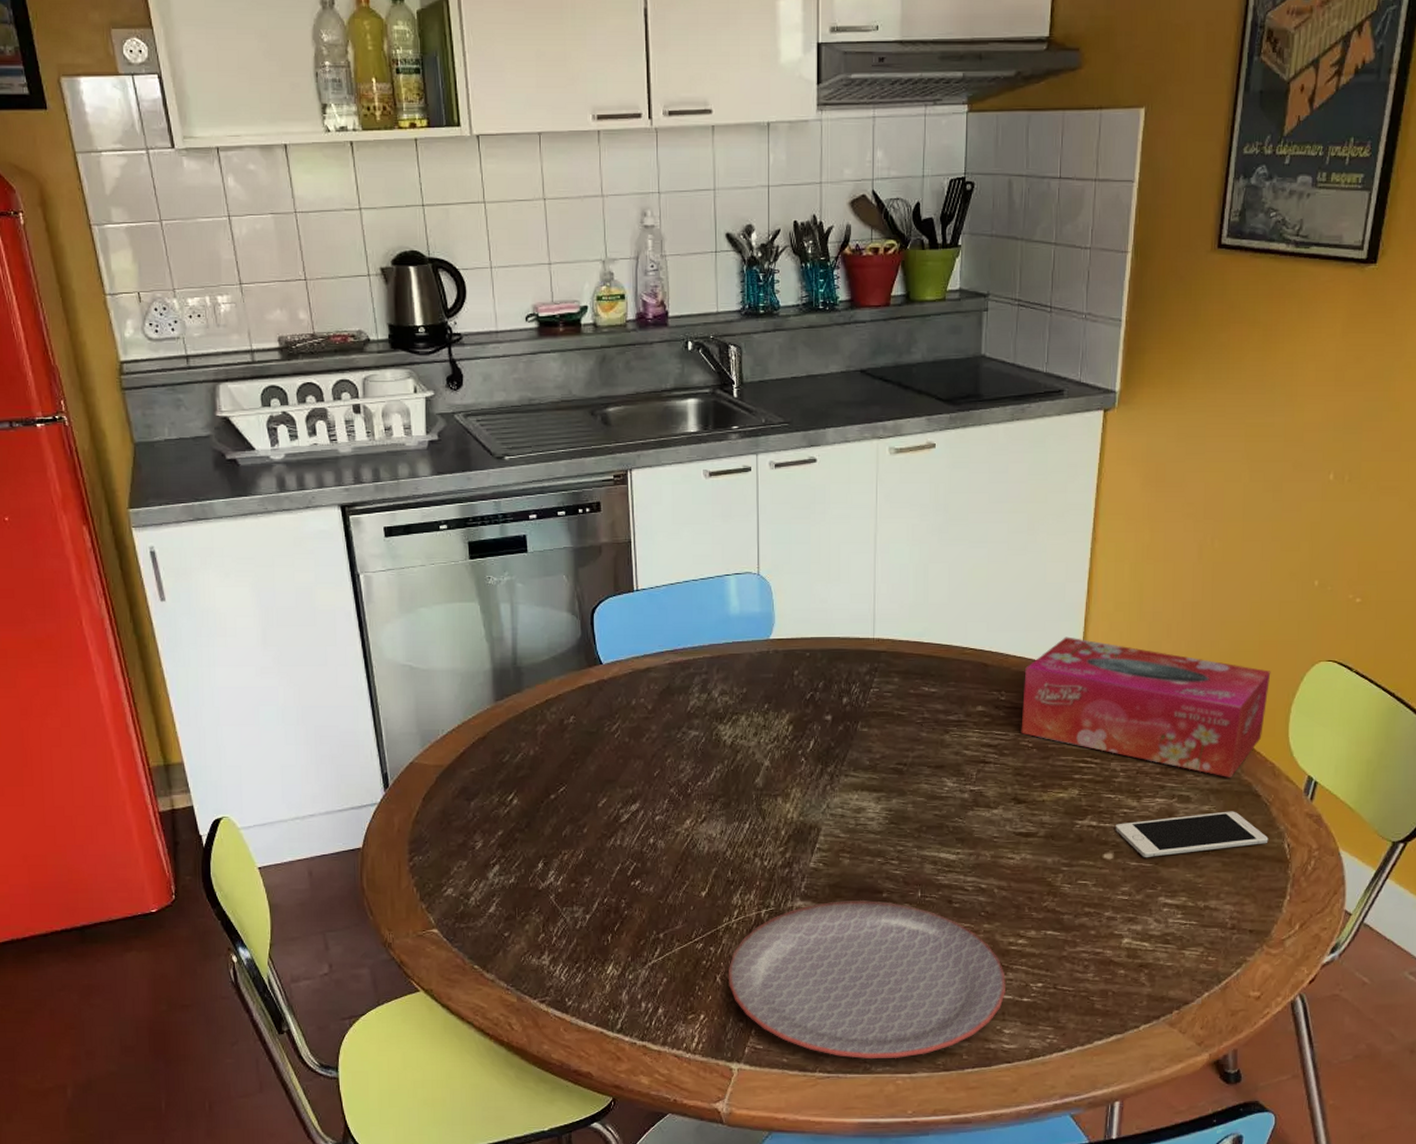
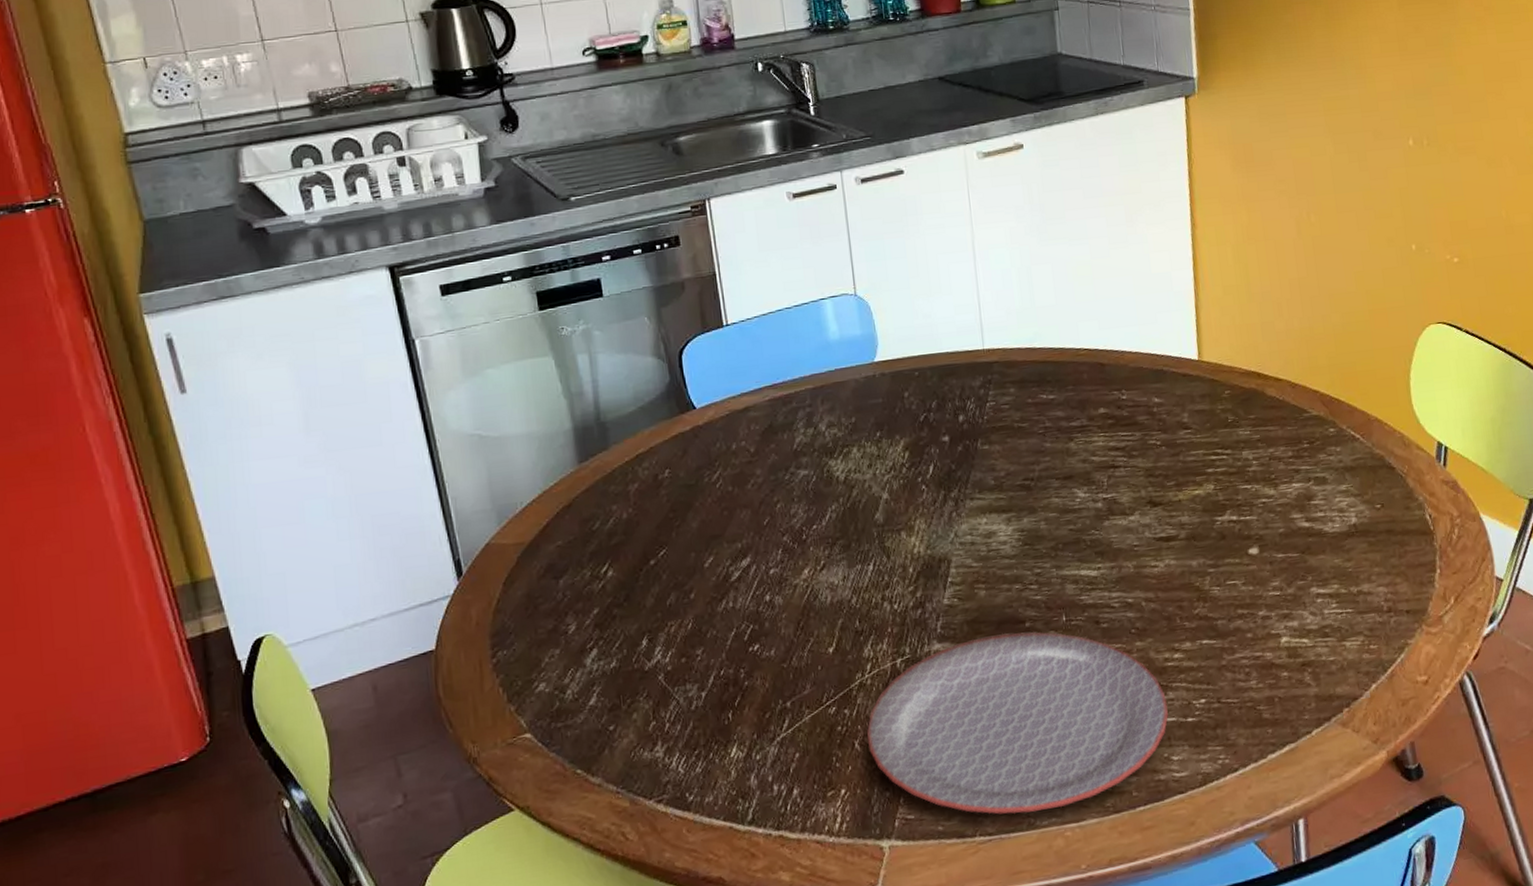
tissue box: present [1021,637,1271,779] -> none [1142,326,1387,454]
cell phone: present [1116,811,1269,858] -> none [1256,487,1410,548]

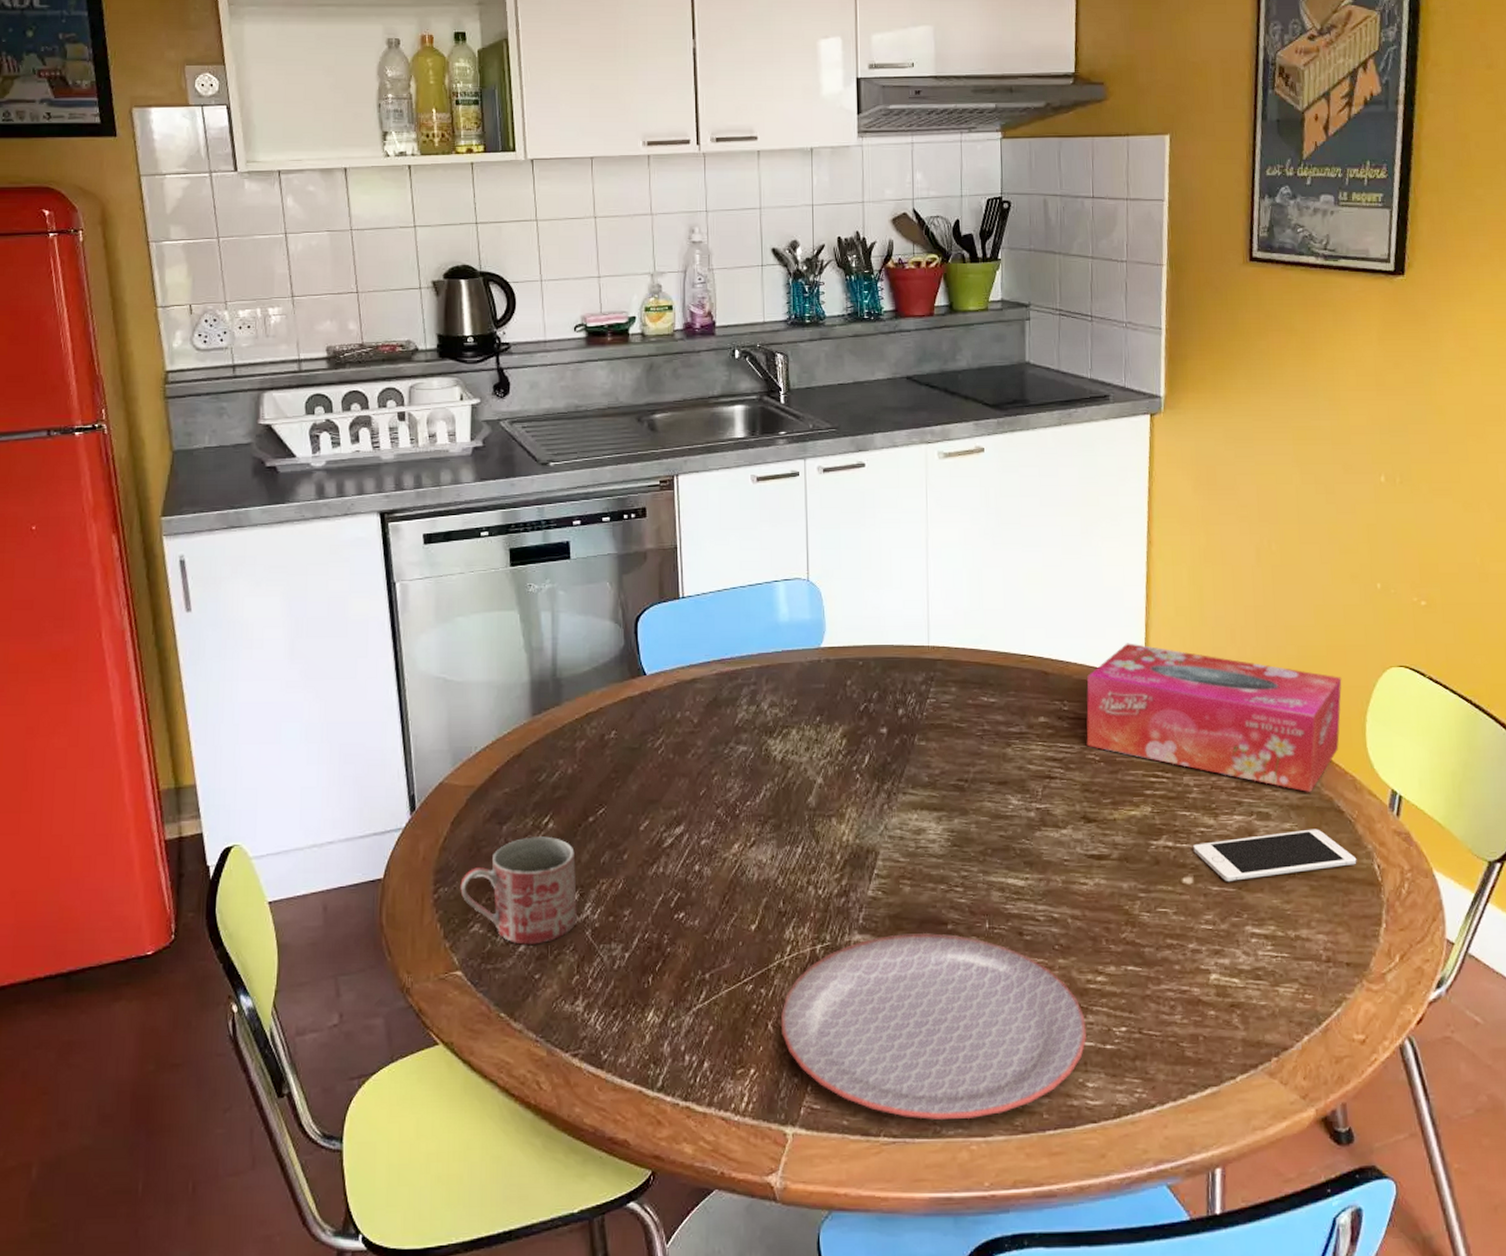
mug: none [519,585,648,698] -> present [460,836,578,945]
tissue box: none [1142,326,1387,454] -> present [1086,643,1342,793]
cell phone: none [1256,487,1410,548] -> present [1193,829,1357,882]

